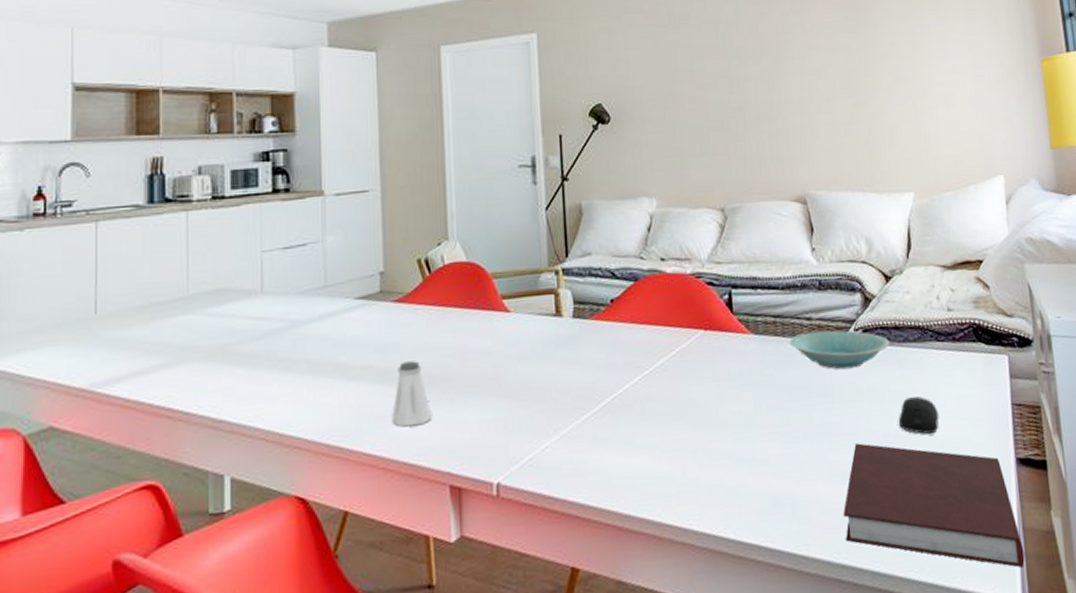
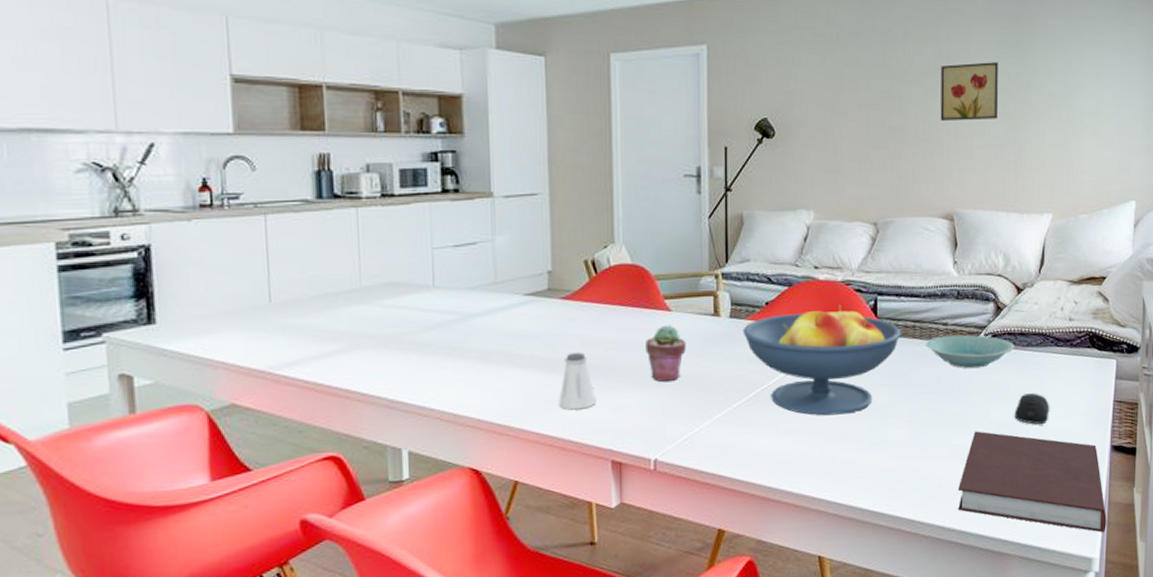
potted succulent: none [483,327,527,393] -> present [646,325,686,383]
fruit bowl: none [587,299,761,428] -> present [742,304,901,416]
wall art: none [778,37,843,99] -> present [940,62,998,120]

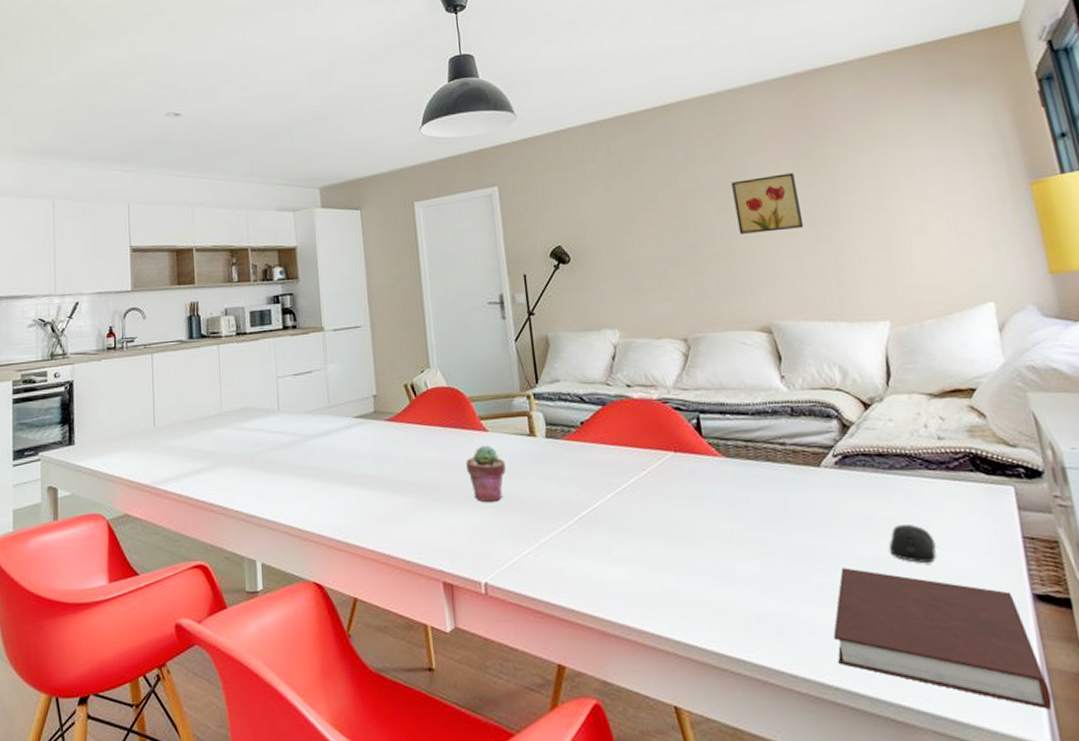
saltshaker: present [559,352,595,410] -> none [390,472,423,529]
fruit bowl: present [742,304,901,416] -> none [560,423,733,543]
bowl: present [925,334,1014,369] -> none [762,455,873,495]

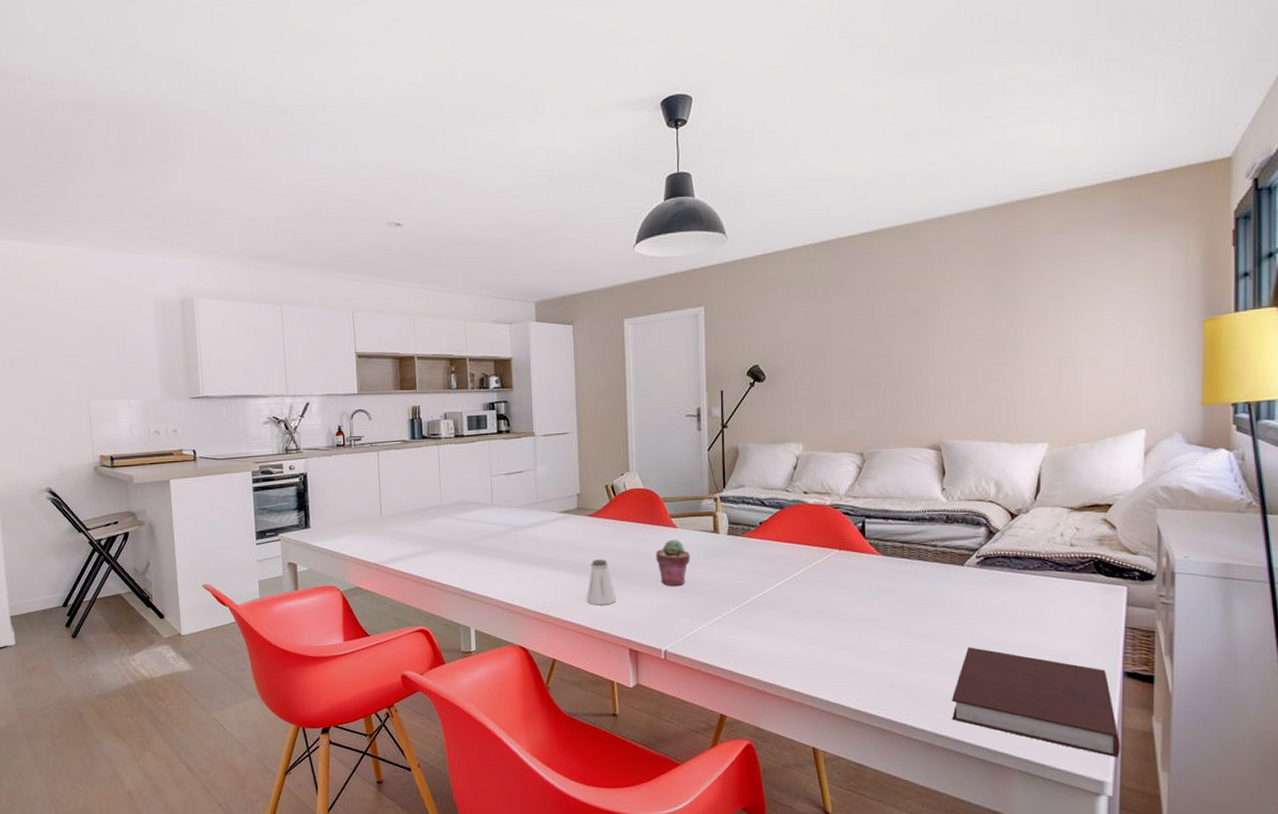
saltshaker: none [390,472,423,529] -> present [587,559,615,605]
wall art: present [731,173,804,234] -> none [925,303,986,360]
computer mouse: present [888,524,937,563] -> none [1010,615,1051,645]

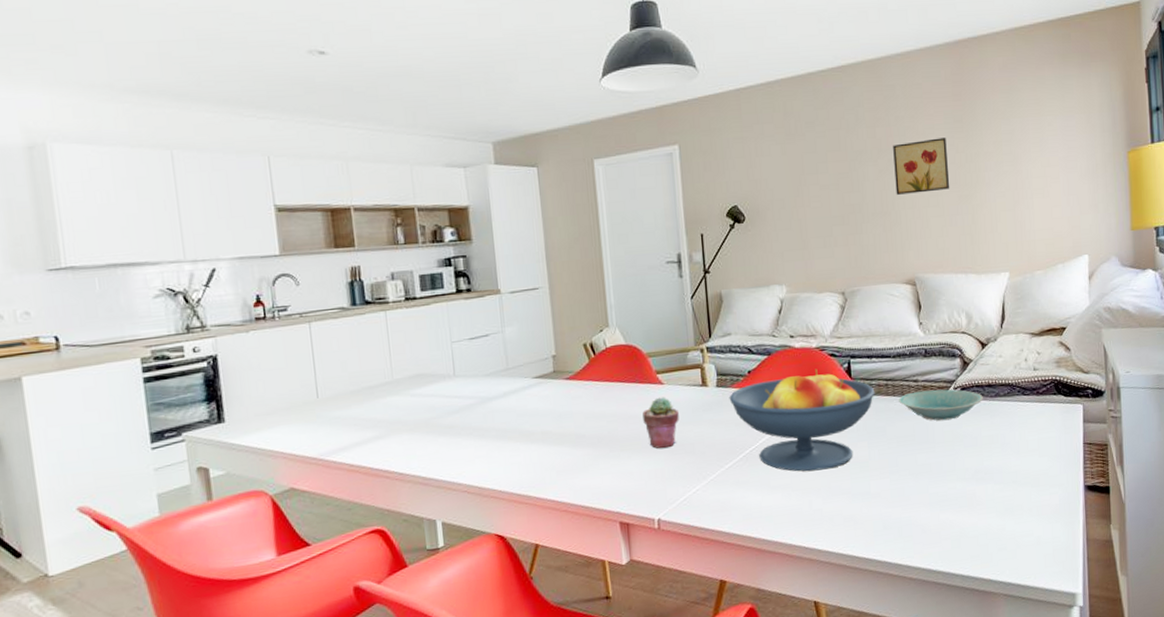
saltshaker: present [587,559,615,605] -> none [569,426,602,479]
fruit bowl: none [739,525,889,623] -> present [729,368,875,472]
bowl: none [914,556,1009,588] -> present [898,389,983,421]
wall art: none [925,303,986,360] -> present [893,137,950,195]
notebook: present [952,647,1120,758] -> none [941,478,1087,569]

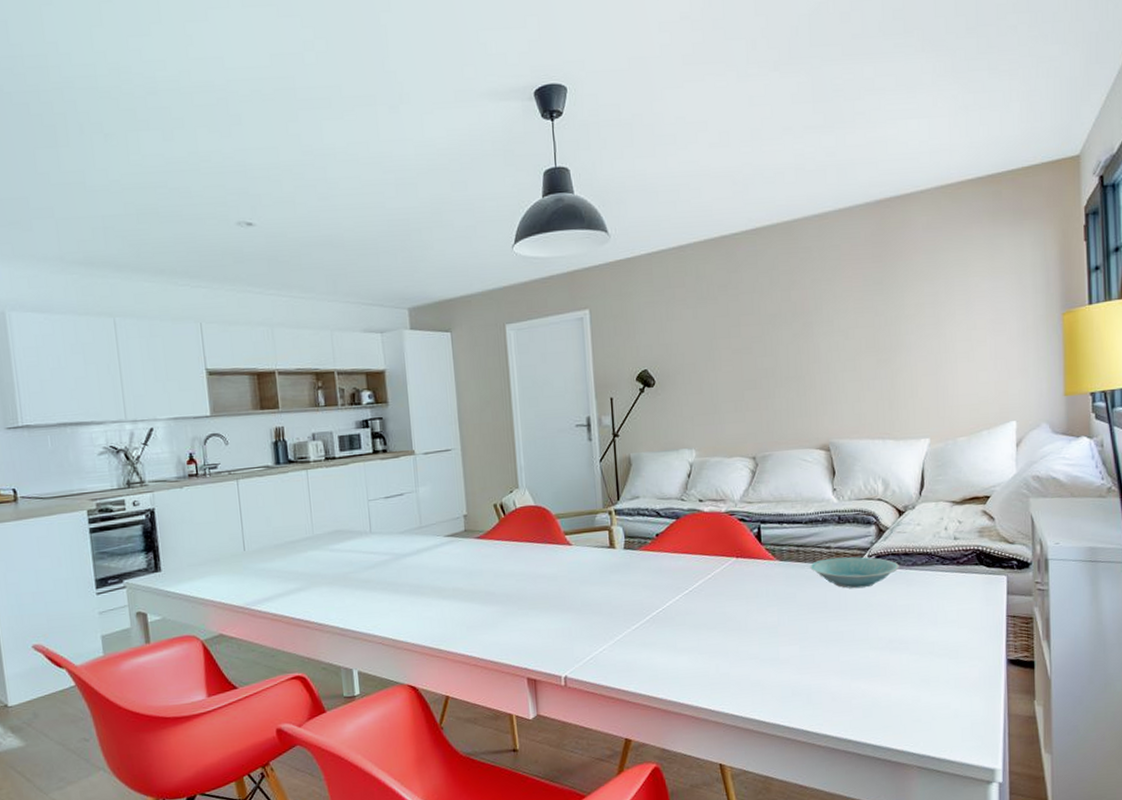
potted succulent: present [642,397,679,449] -> none [551,557,587,609]
fruit bowl: present [729,368,875,472] -> none [636,533,786,635]
wall art: present [893,137,950,195] -> none [808,300,868,359]

